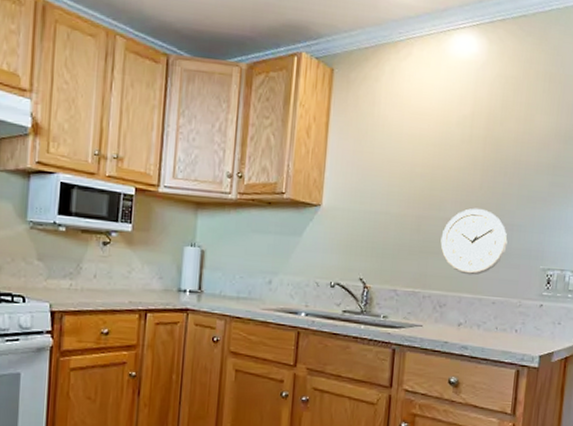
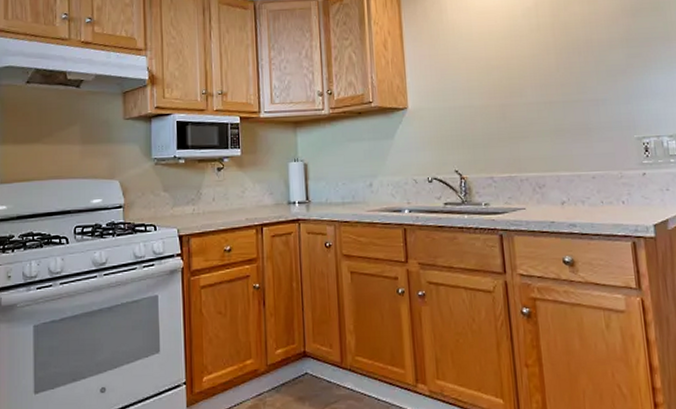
wall clock: present [440,208,508,275] -> none [527,89,596,154]

